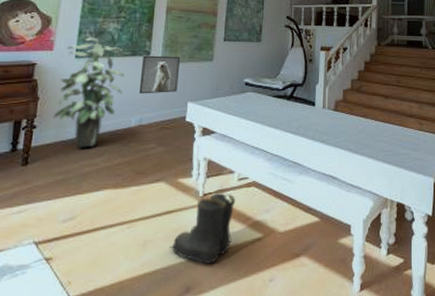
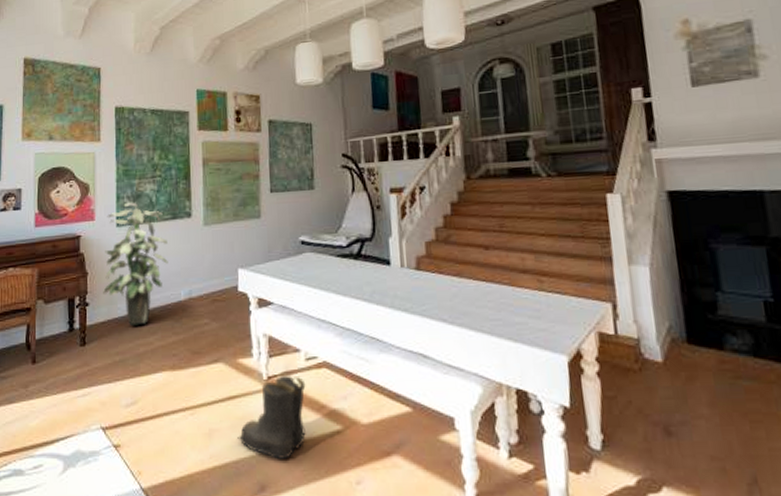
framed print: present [139,55,181,94] -> none [184,216,225,263]

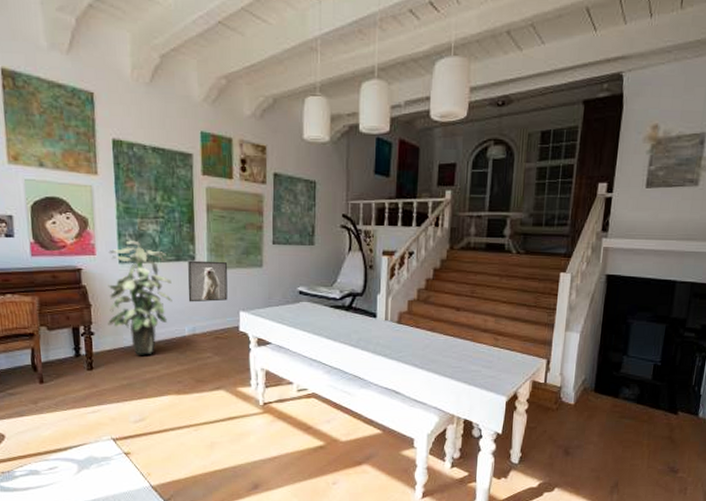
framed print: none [184,216,225,263] -> present [188,260,228,303]
boots: present [237,376,306,459] -> none [236,403,296,465]

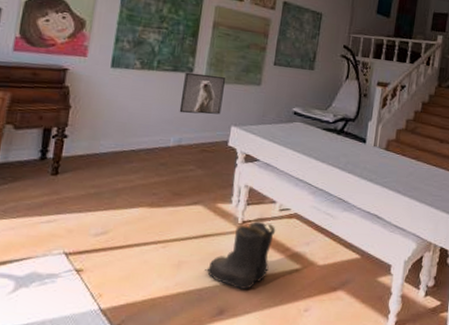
indoor plant: present [108,240,173,355] -> none [86,46,165,163]
boots: none [236,403,296,465] -> present [205,221,276,289]

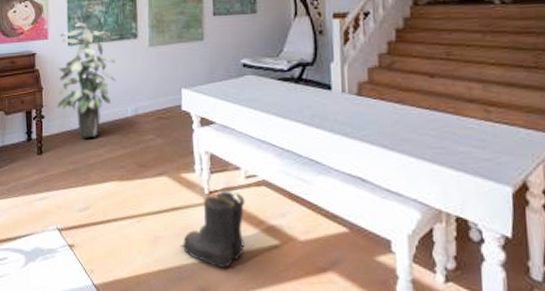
indoor plant: none [86,46,165,163] -> present [57,22,116,138]
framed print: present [179,72,226,115] -> none [130,37,169,81]

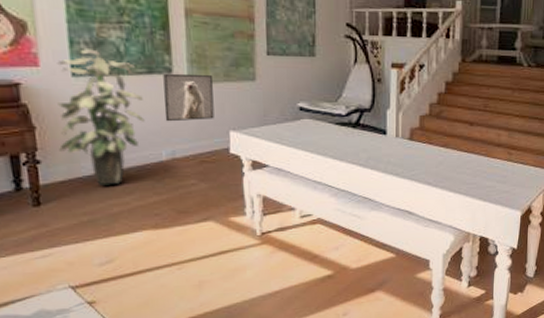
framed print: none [130,37,169,81] -> present [163,73,214,122]
boots: present [180,191,245,268] -> none [229,231,300,302]

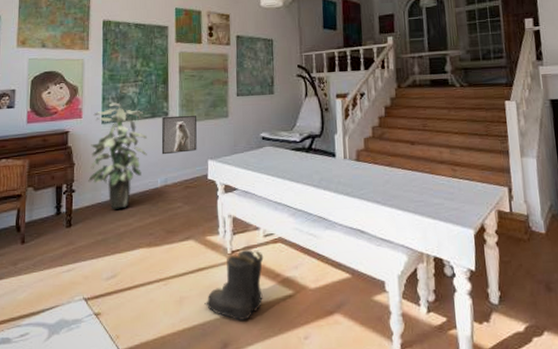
boots: none [229,231,300,302] -> present [204,250,264,320]

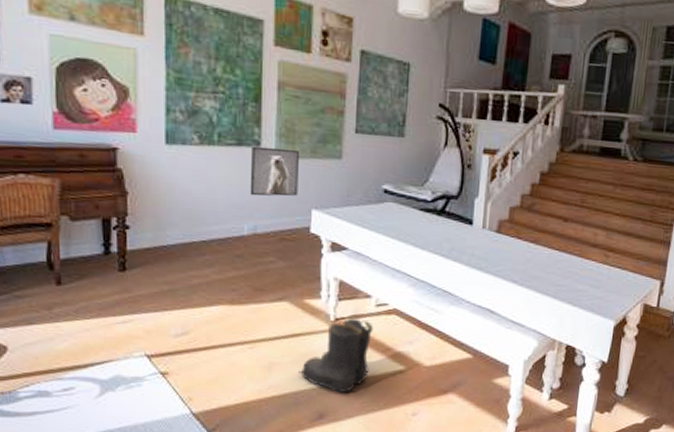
indoor plant: present [88,102,147,209] -> none [148,117,230,256]

